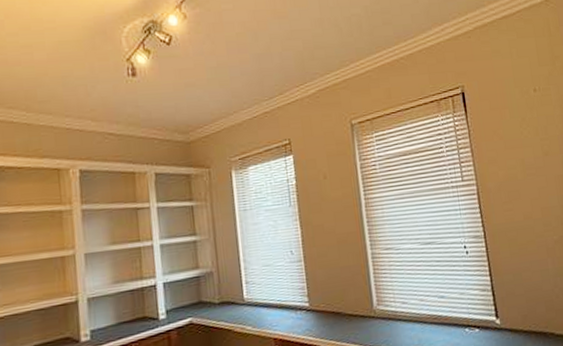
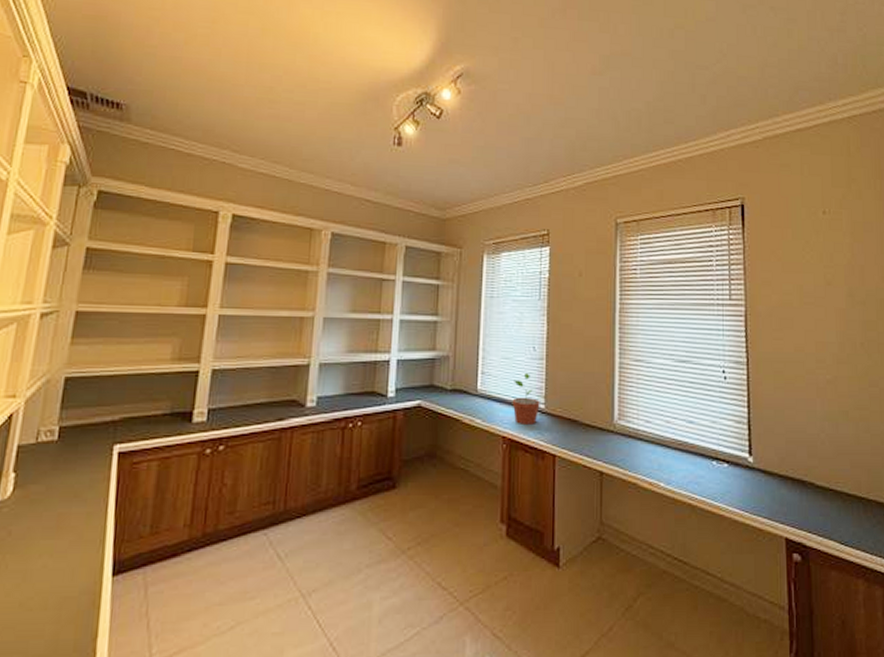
potted plant: none [277,275,305,325] -> present [512,372,540,424]

